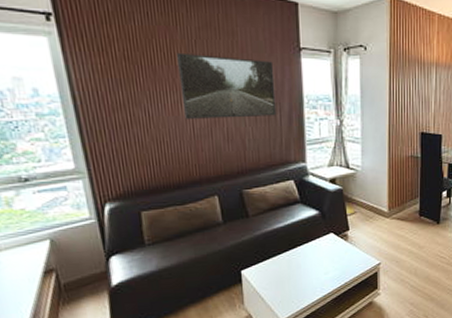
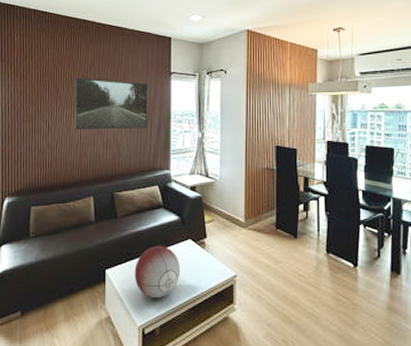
decorative orb: none [273,241,324,293] -> present [134,245,181,299]

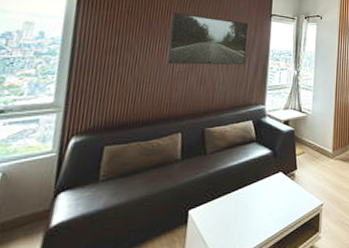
decorative orb: present [134,245,181,299] -> none [220,180,270,236]

